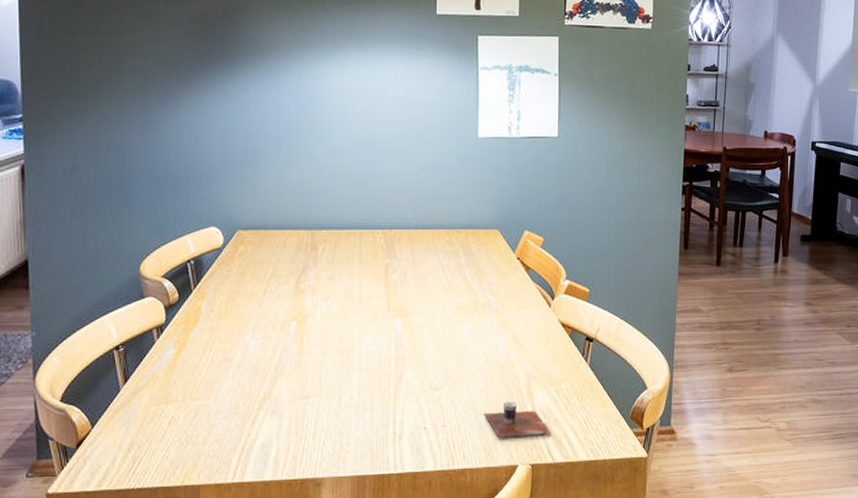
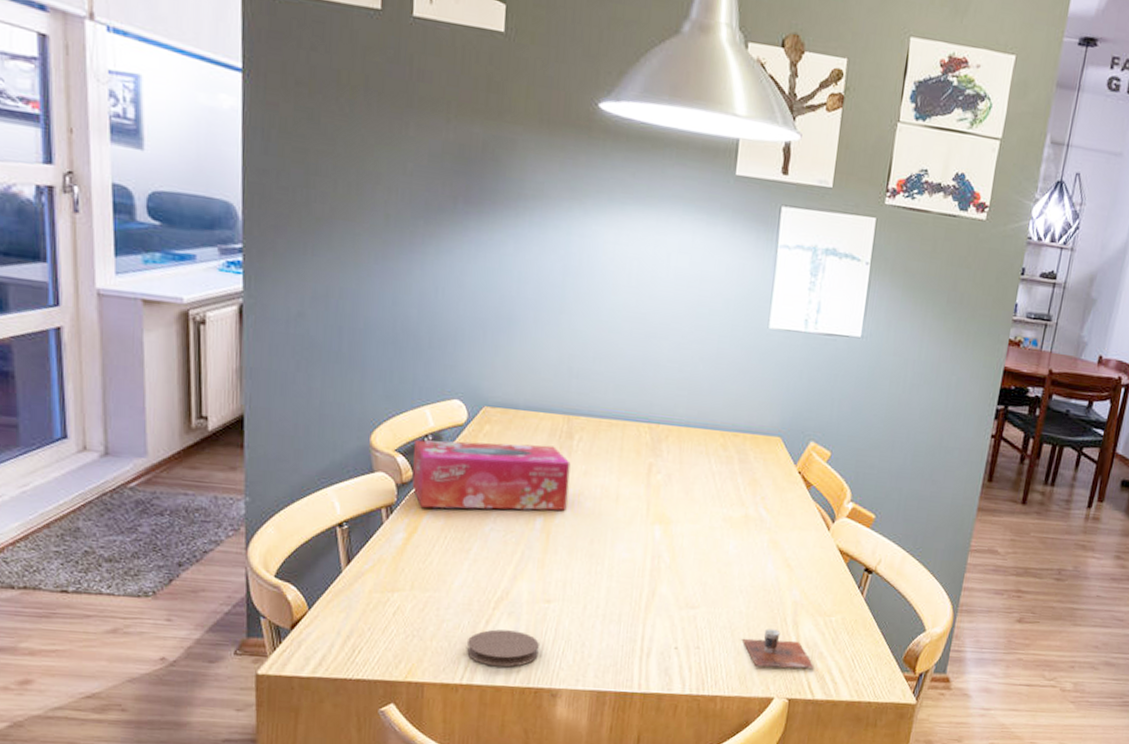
tissue box: none [178,258,317,324] -> present [412,439,571,511]
coaster: none [236,428,301,463] -> present [466,629,539,667]

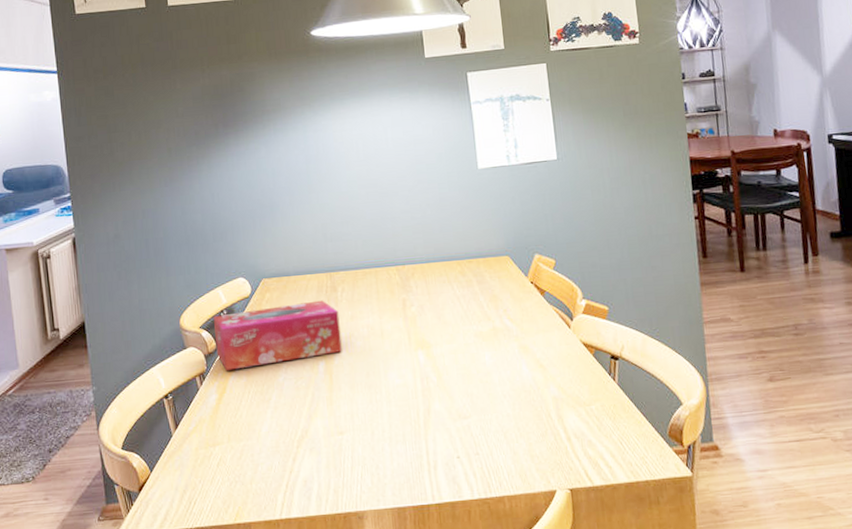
coaster: present [466,629,539,667] -> none [279,463,341,499]
cup: present [741,628,814,668] -> none [515,425,587,463]

